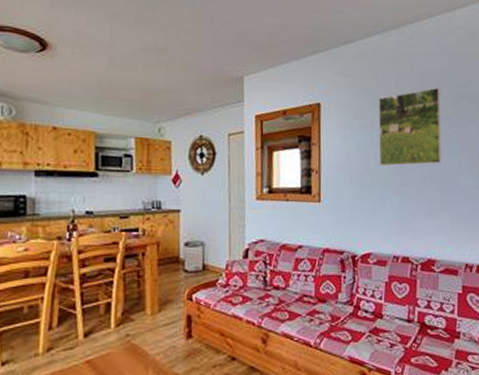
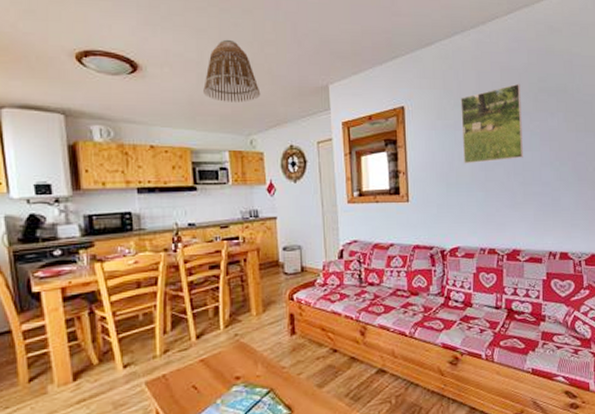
lamp shade: none [113,23,173,88] -> present [203,39,261,102]

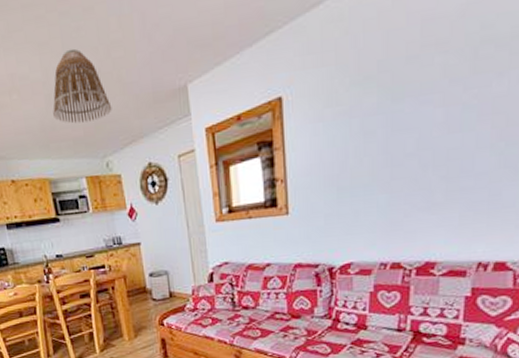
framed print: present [460,83,523,164] -> none [359,37,452,161]

